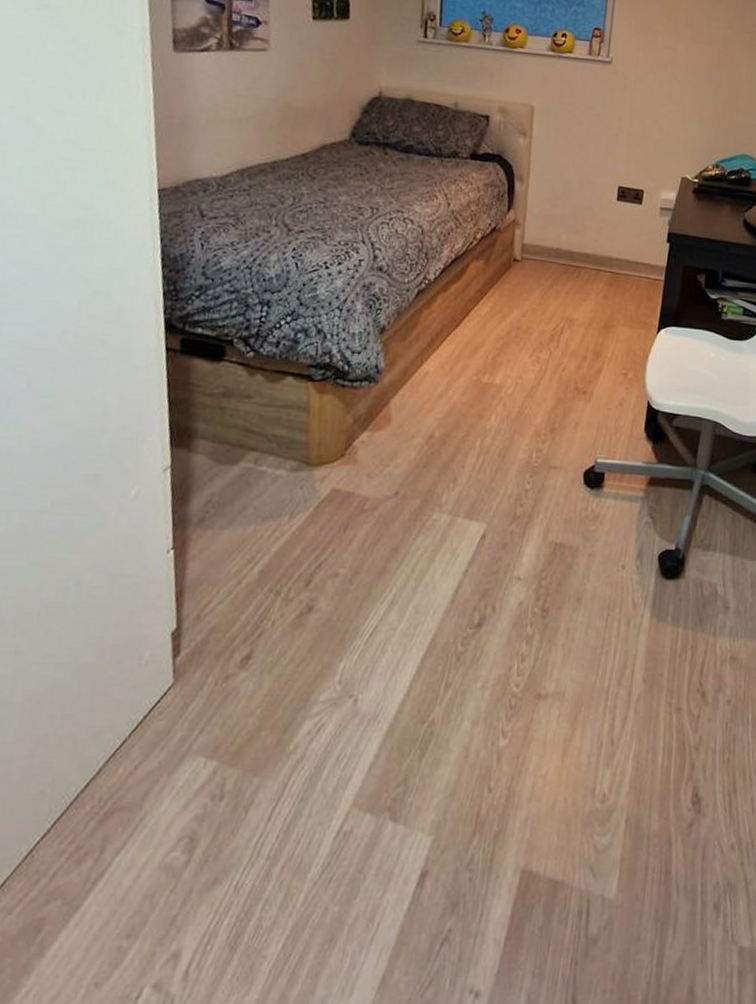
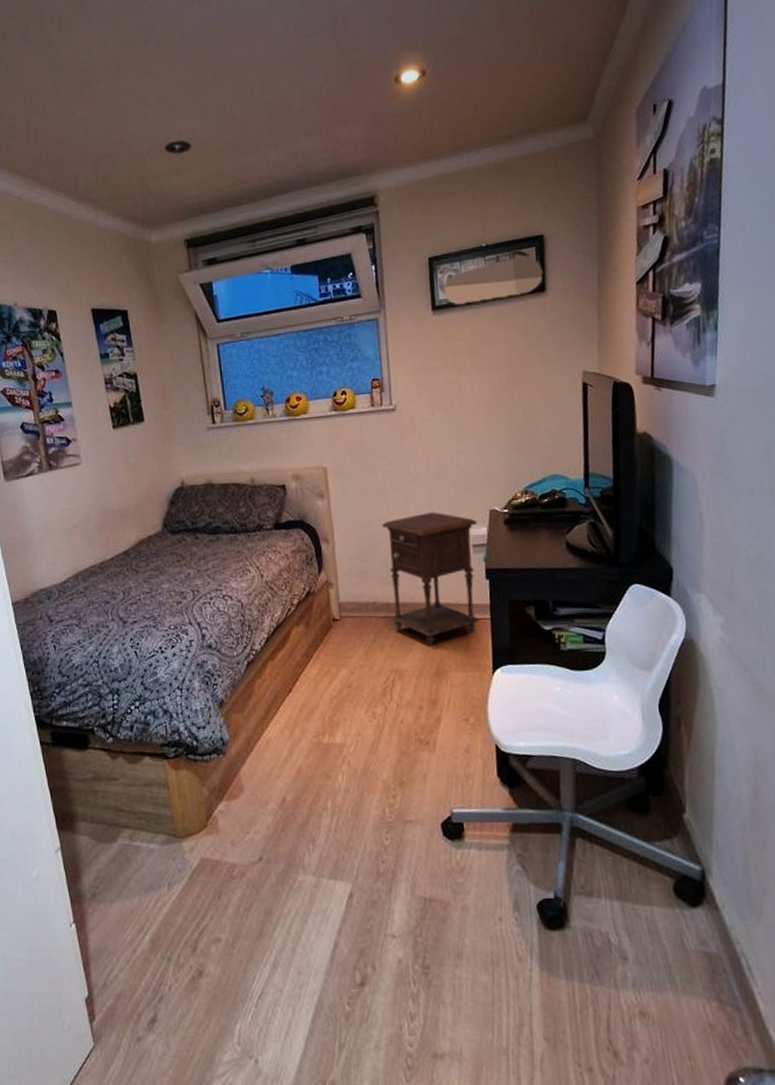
nightstand: none [570,169,668,300] -> present [382,512,480,647]

